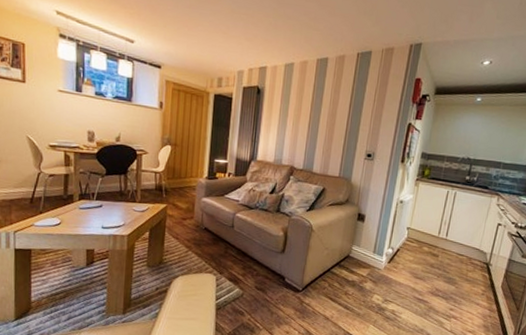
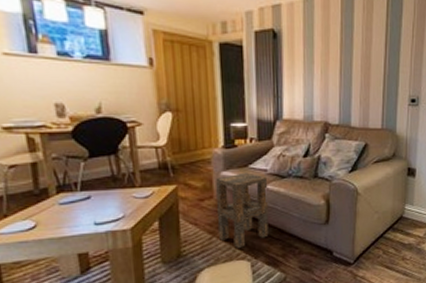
side table: none [193,200,239,264] -> present [216,172,269,249]

